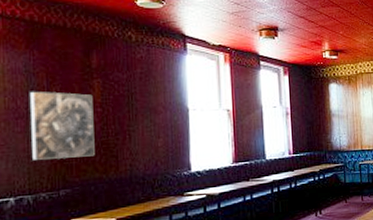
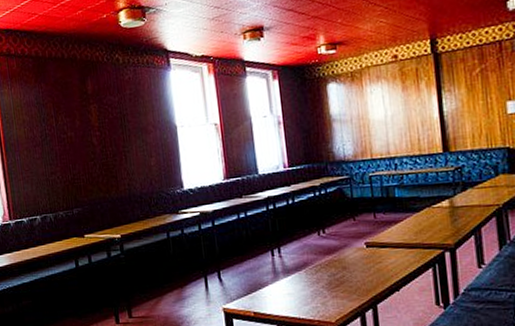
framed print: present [30,91,95,160] -> none [43,119,98,183]

